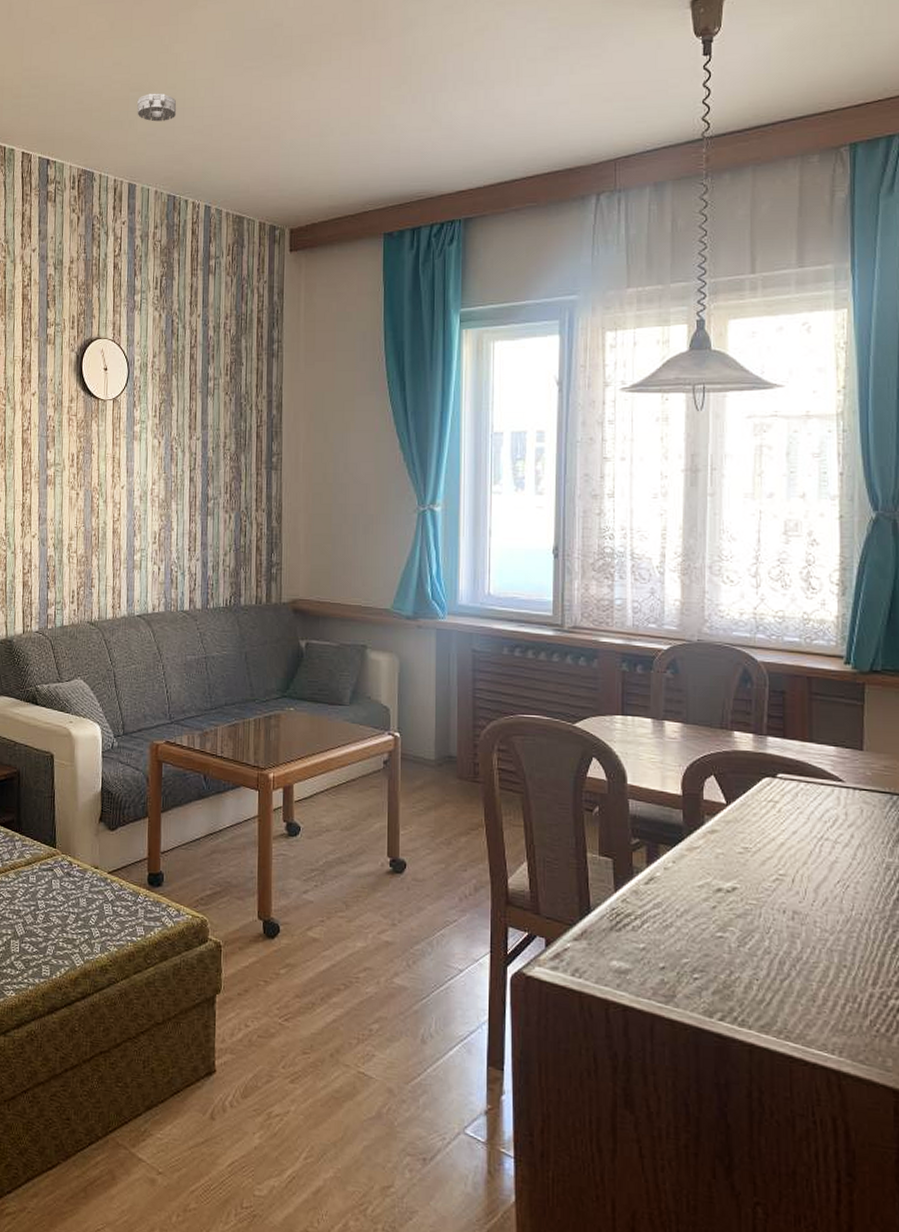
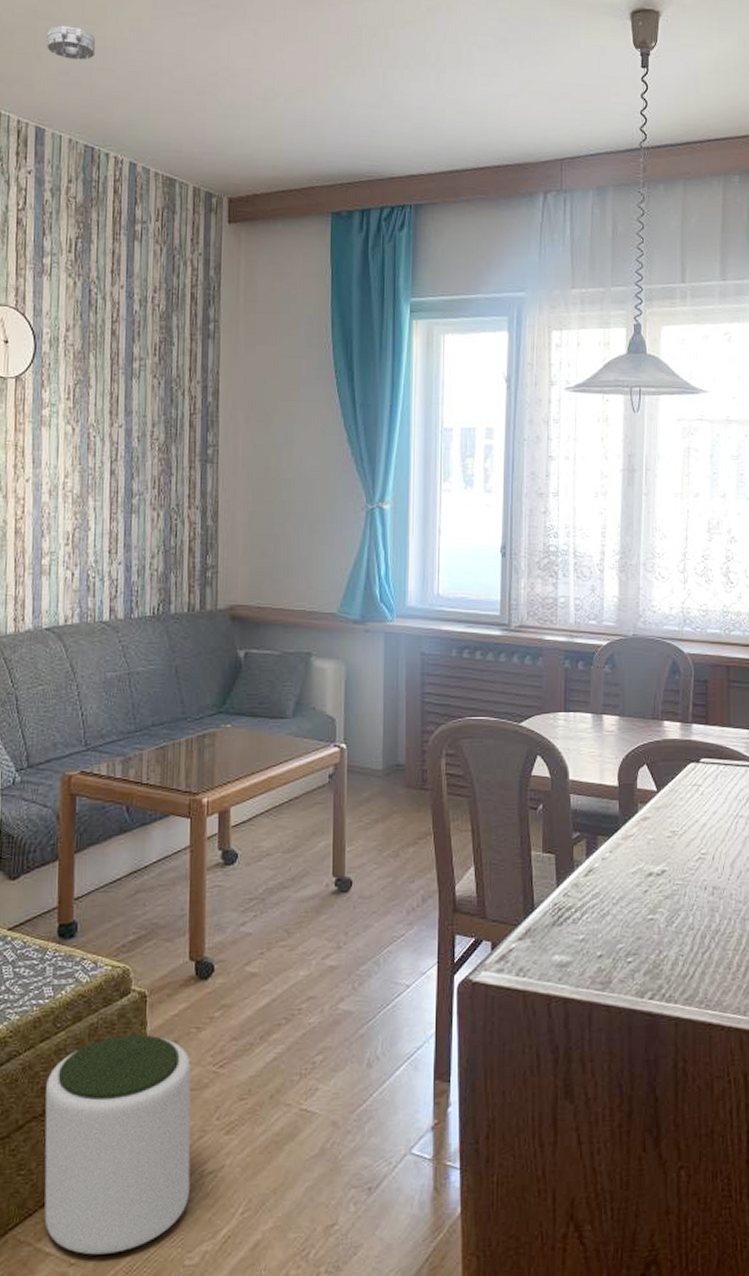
plant pot: none [137,978,260,1171] -> present [44,1034,191,1255]

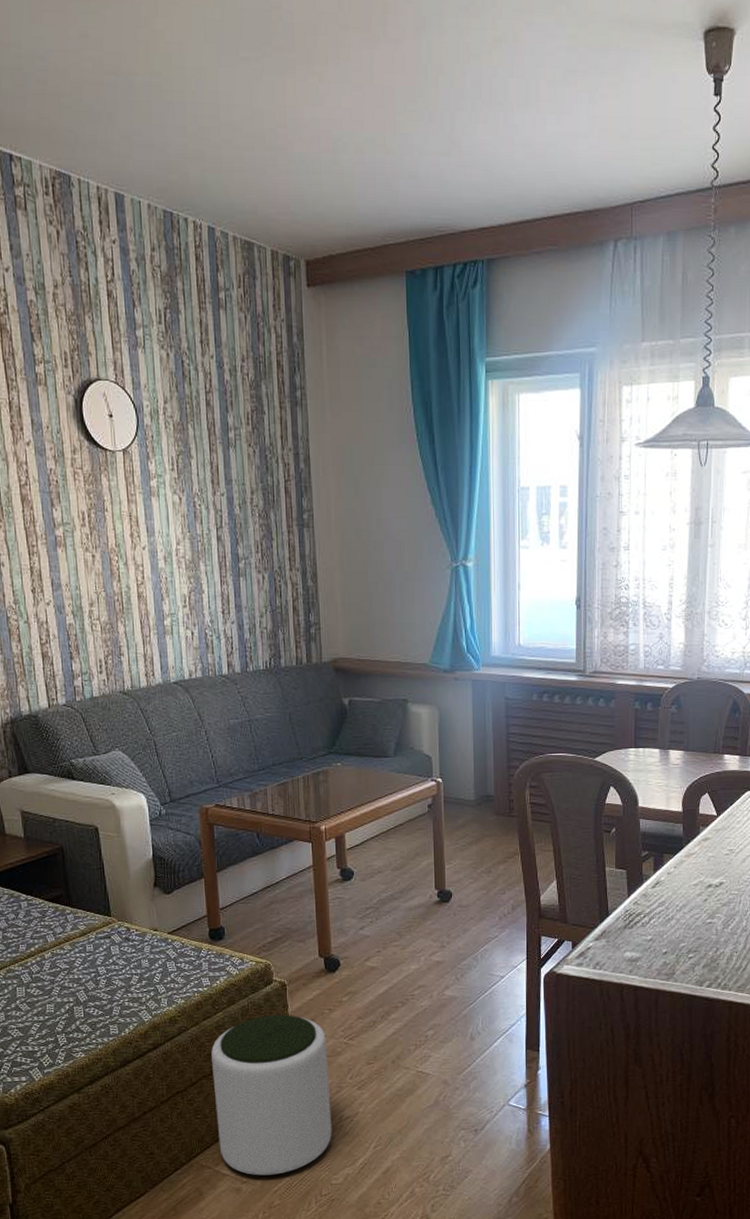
smoke detector: present [46,25,96,60] -> none [115,79,165,117]

